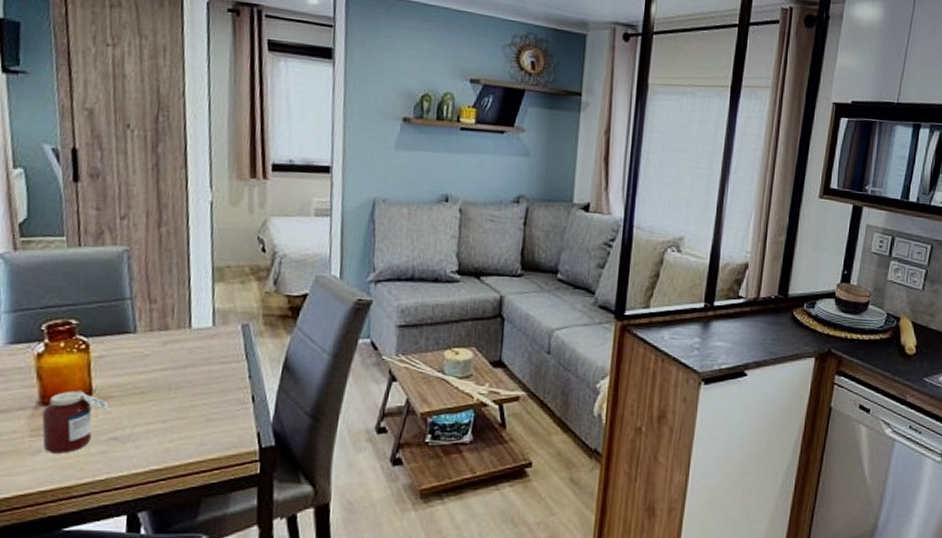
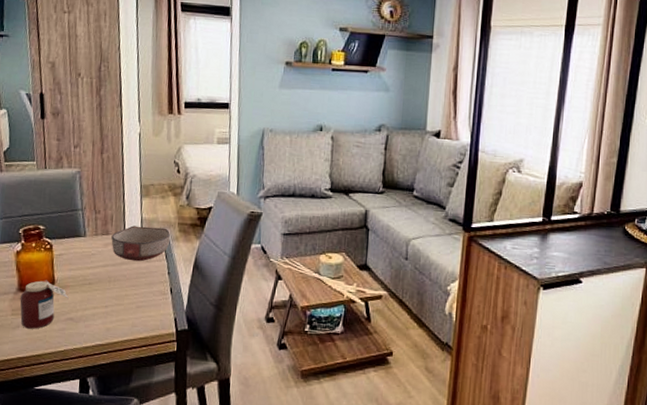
ceramic bowl: none [172,318,252,363] -> present [111,225,170,262]

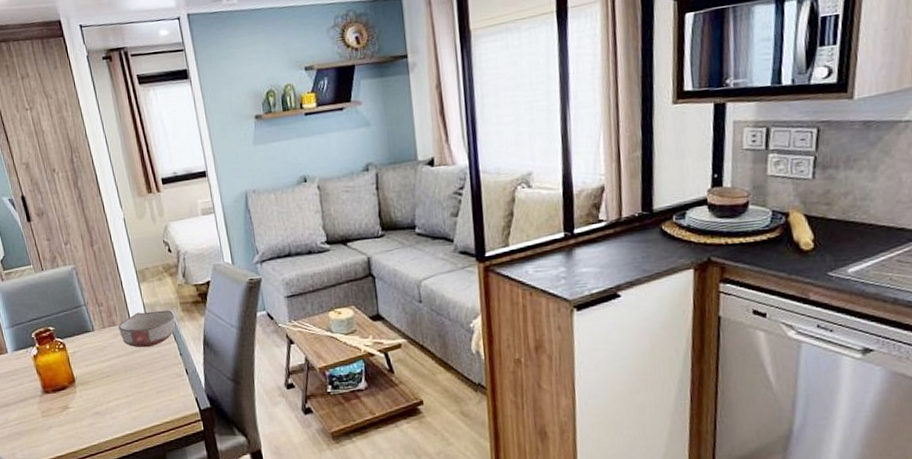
jar: present [20,280,69,329] -> none [46,379,91,428]

